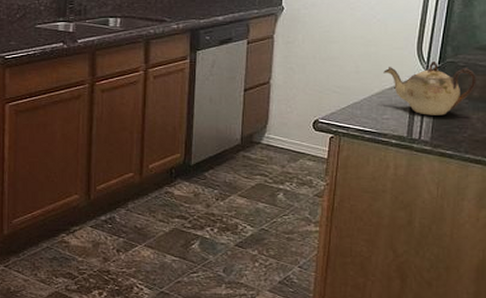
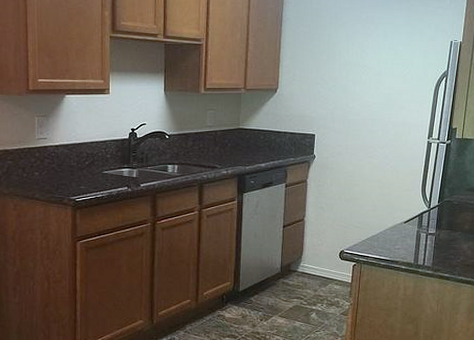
teapot: present [383,60,476,115] -> none [395,200,467,245]

